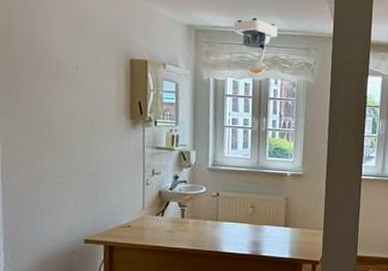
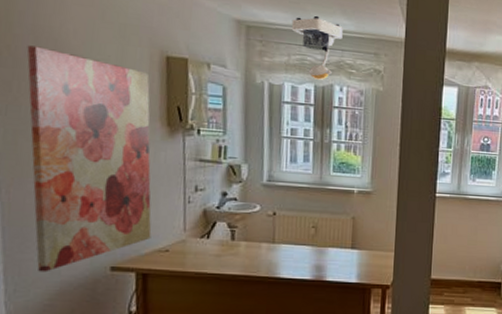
wall art: none [24,55,117,243] -> present [27,45,152,272]

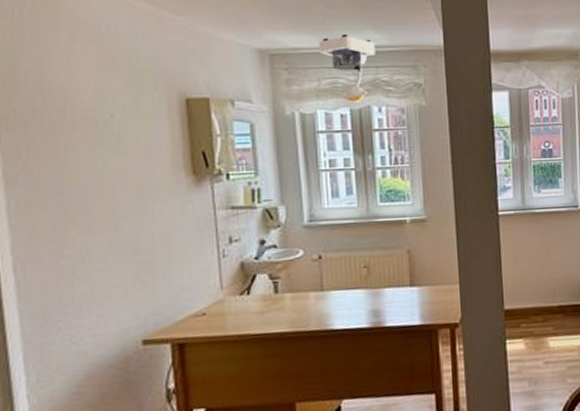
wall art: present [27,45,152,272] -> none [34,106,185,357]

